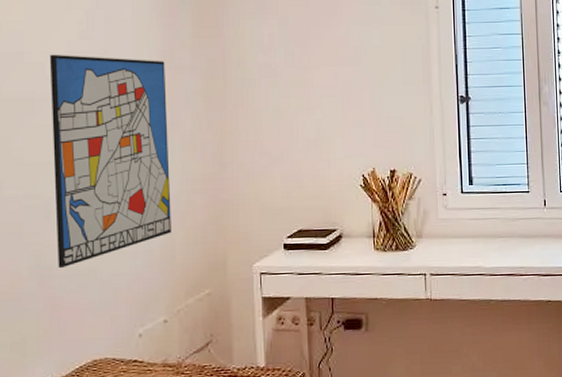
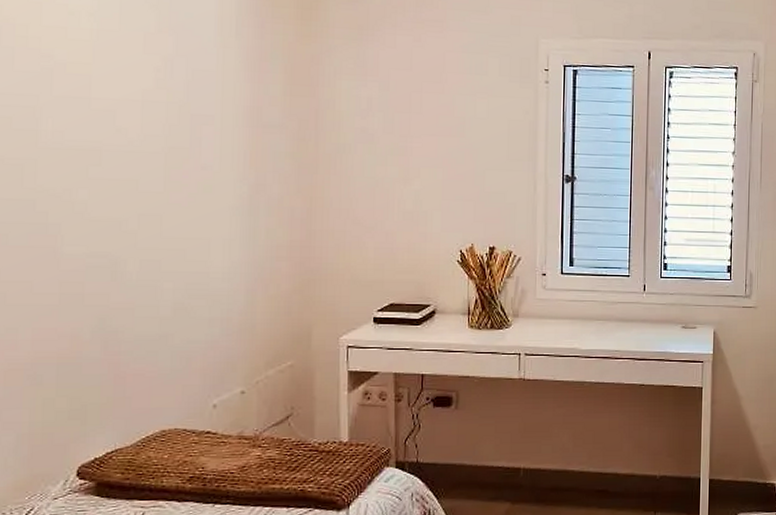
wall art: present [49,54,171,269] -> none [120,102,253,333]

